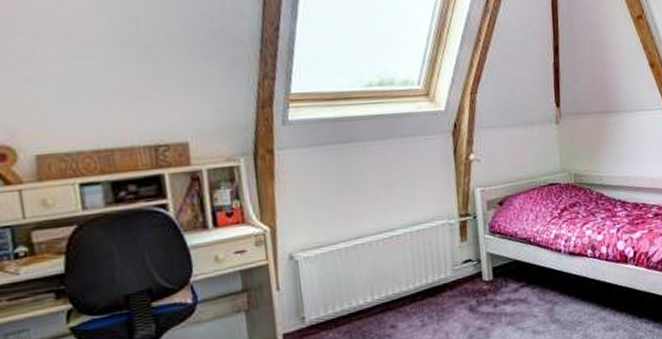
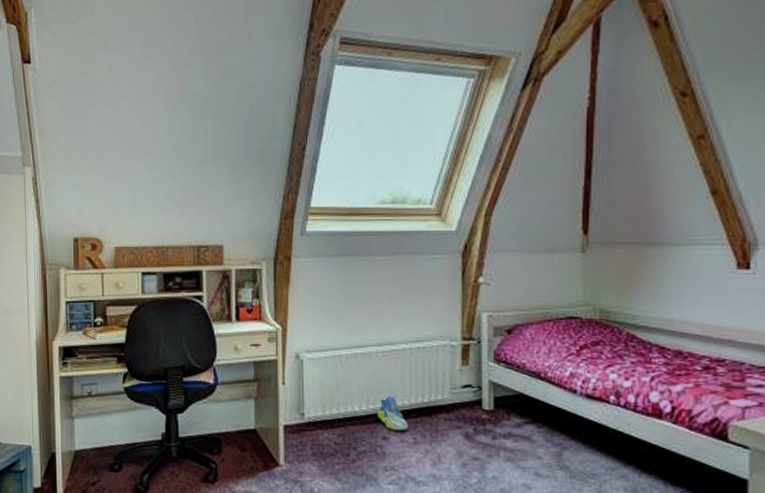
sneaker: none [383,282,416,318] -> present [377,396,409,431]

